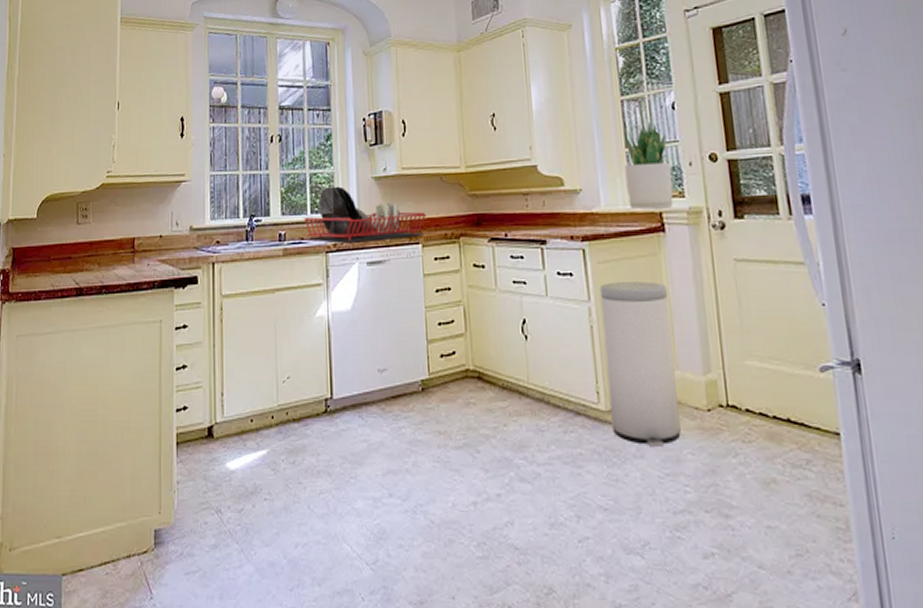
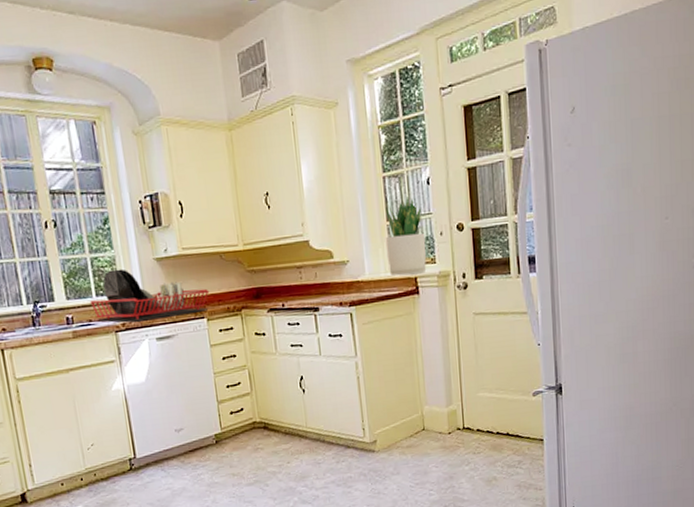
pedal bin: present [599,281,681,447] -> none [364,336,428,465]

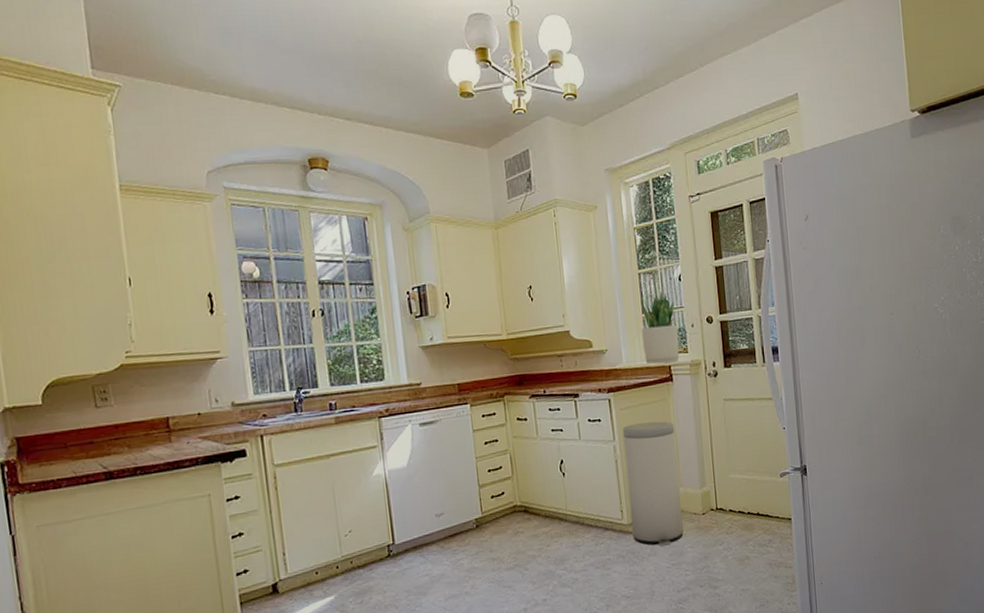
dish rack: present [89,269,210,323] -> none [354,356,473,408]
pedal bin: none [364,336,428,465] -> present [622,421,684,546]

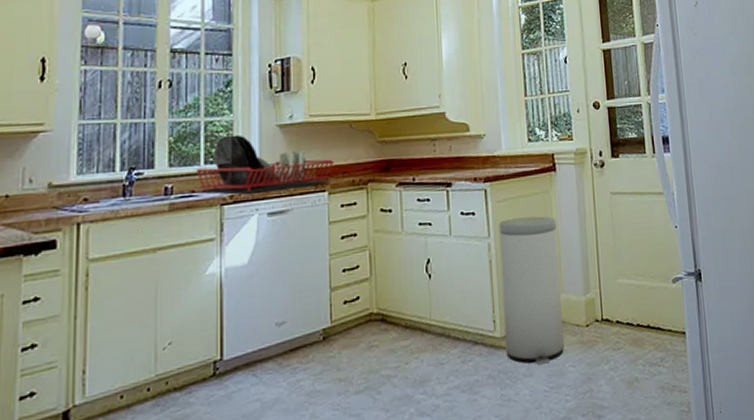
dish rack: none [354,356,473,408] -> present [196,134,334,195]
planter: present [641,291,680,364] -> none [523,74,564,151]

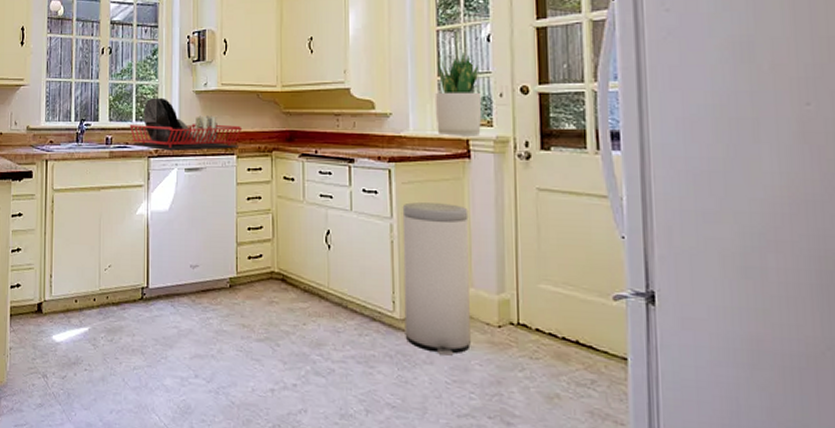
planter: none [523,74,564,151] -> present [434,52,482,135]

